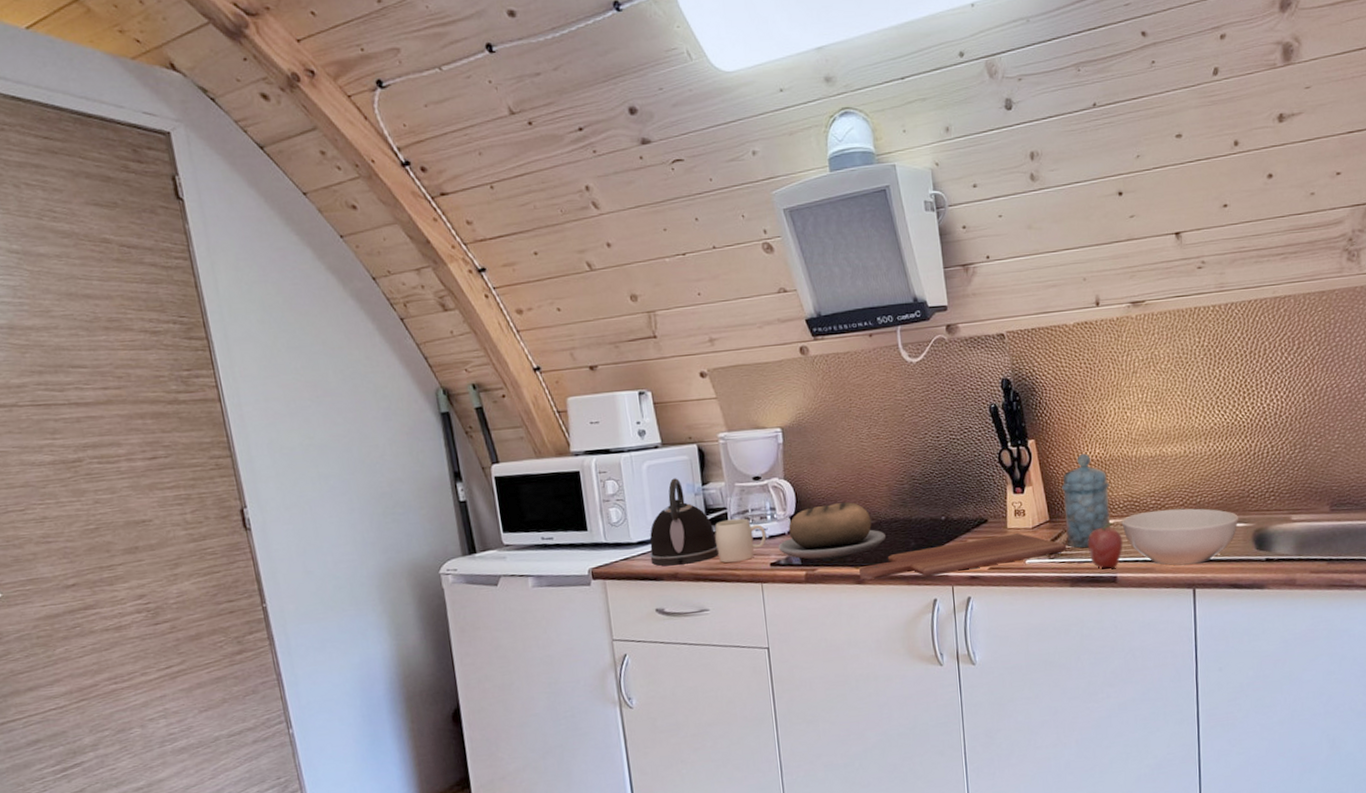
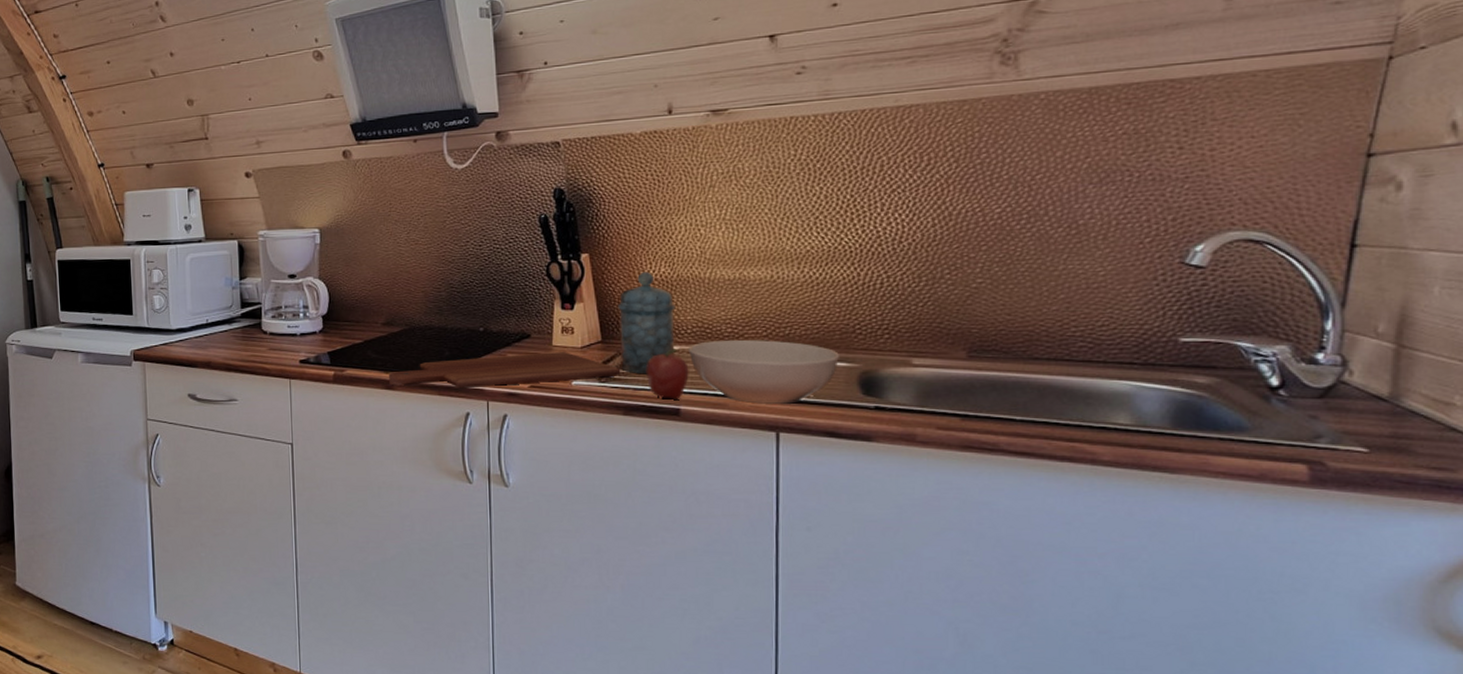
kettle: present [649,478,719,566] -> none [187,271,251,354]
mug: present [714,518,767,564] -> none [248,314,298,357]
bread: present [778,502,886,560] -> none [308,306,418,362]

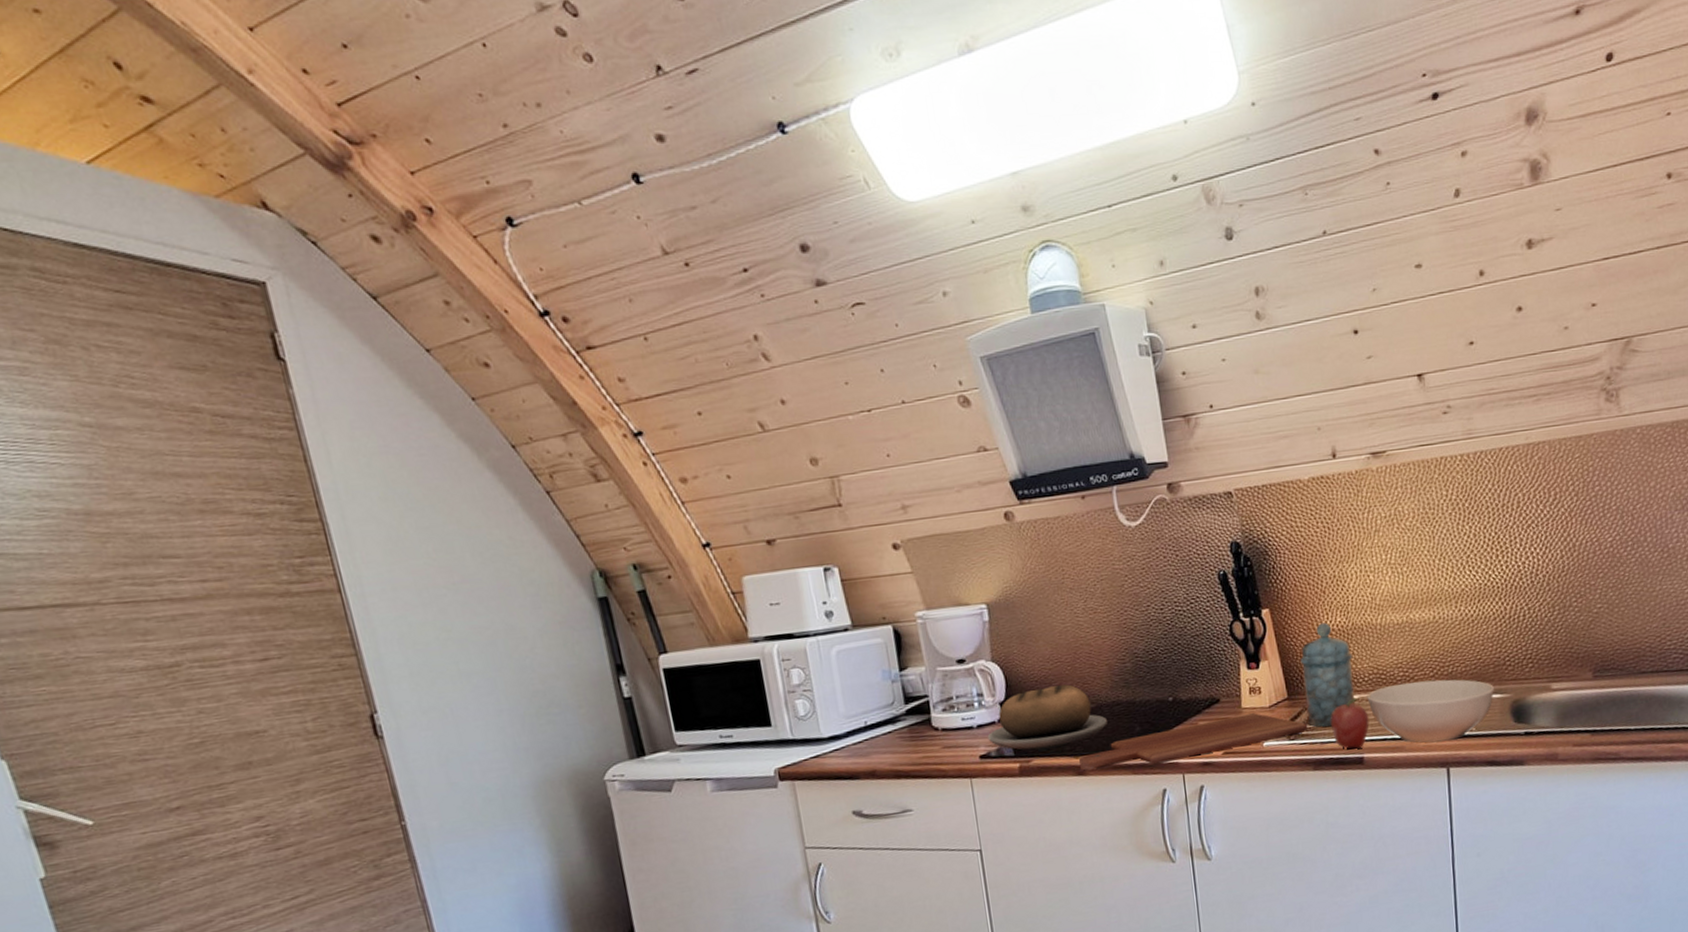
bread: none [308,306,418,362] -> present [987,684,1107,750]

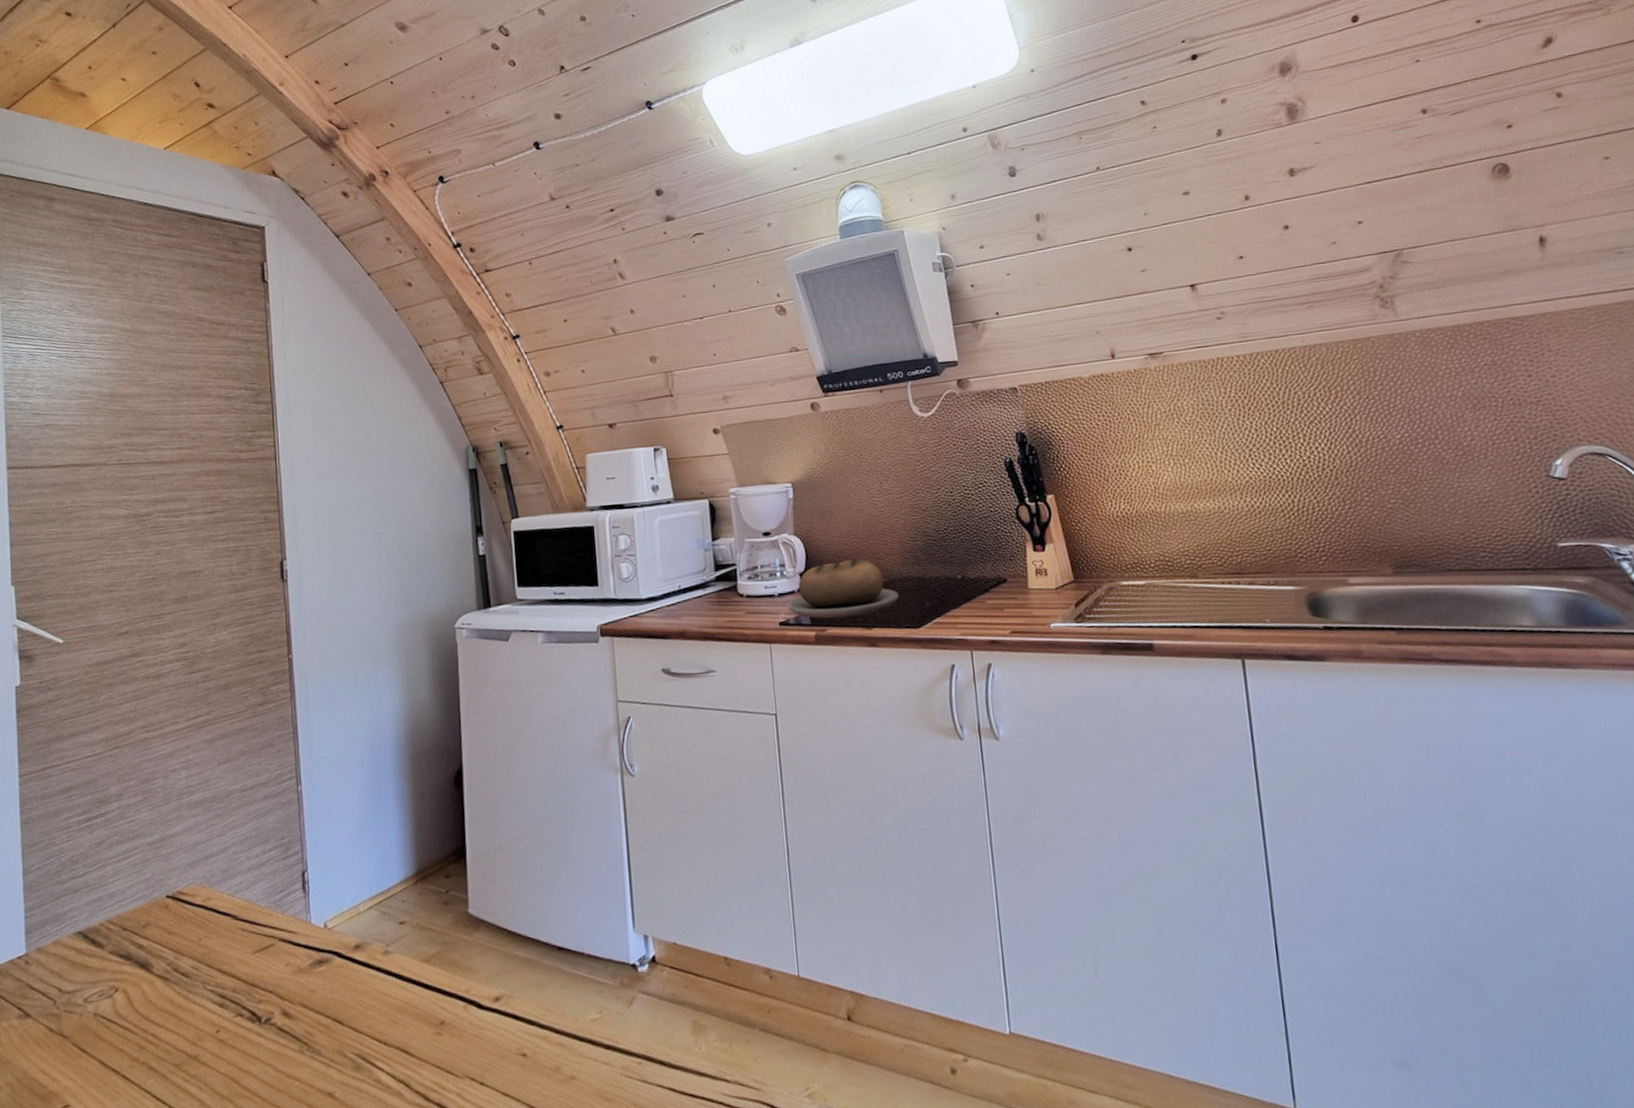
cutting board: present [1079,712,1307,771] -> none [871,593,1094,642]
canister: present [1300,622,1355,727] -> none [1085,509,1142,611]
fruit: present [1331,697,1369,749] -> none [1118,583,1158,635]
bowl: present [1367,679,1495,743] -> none [1154,569,1288,633]

